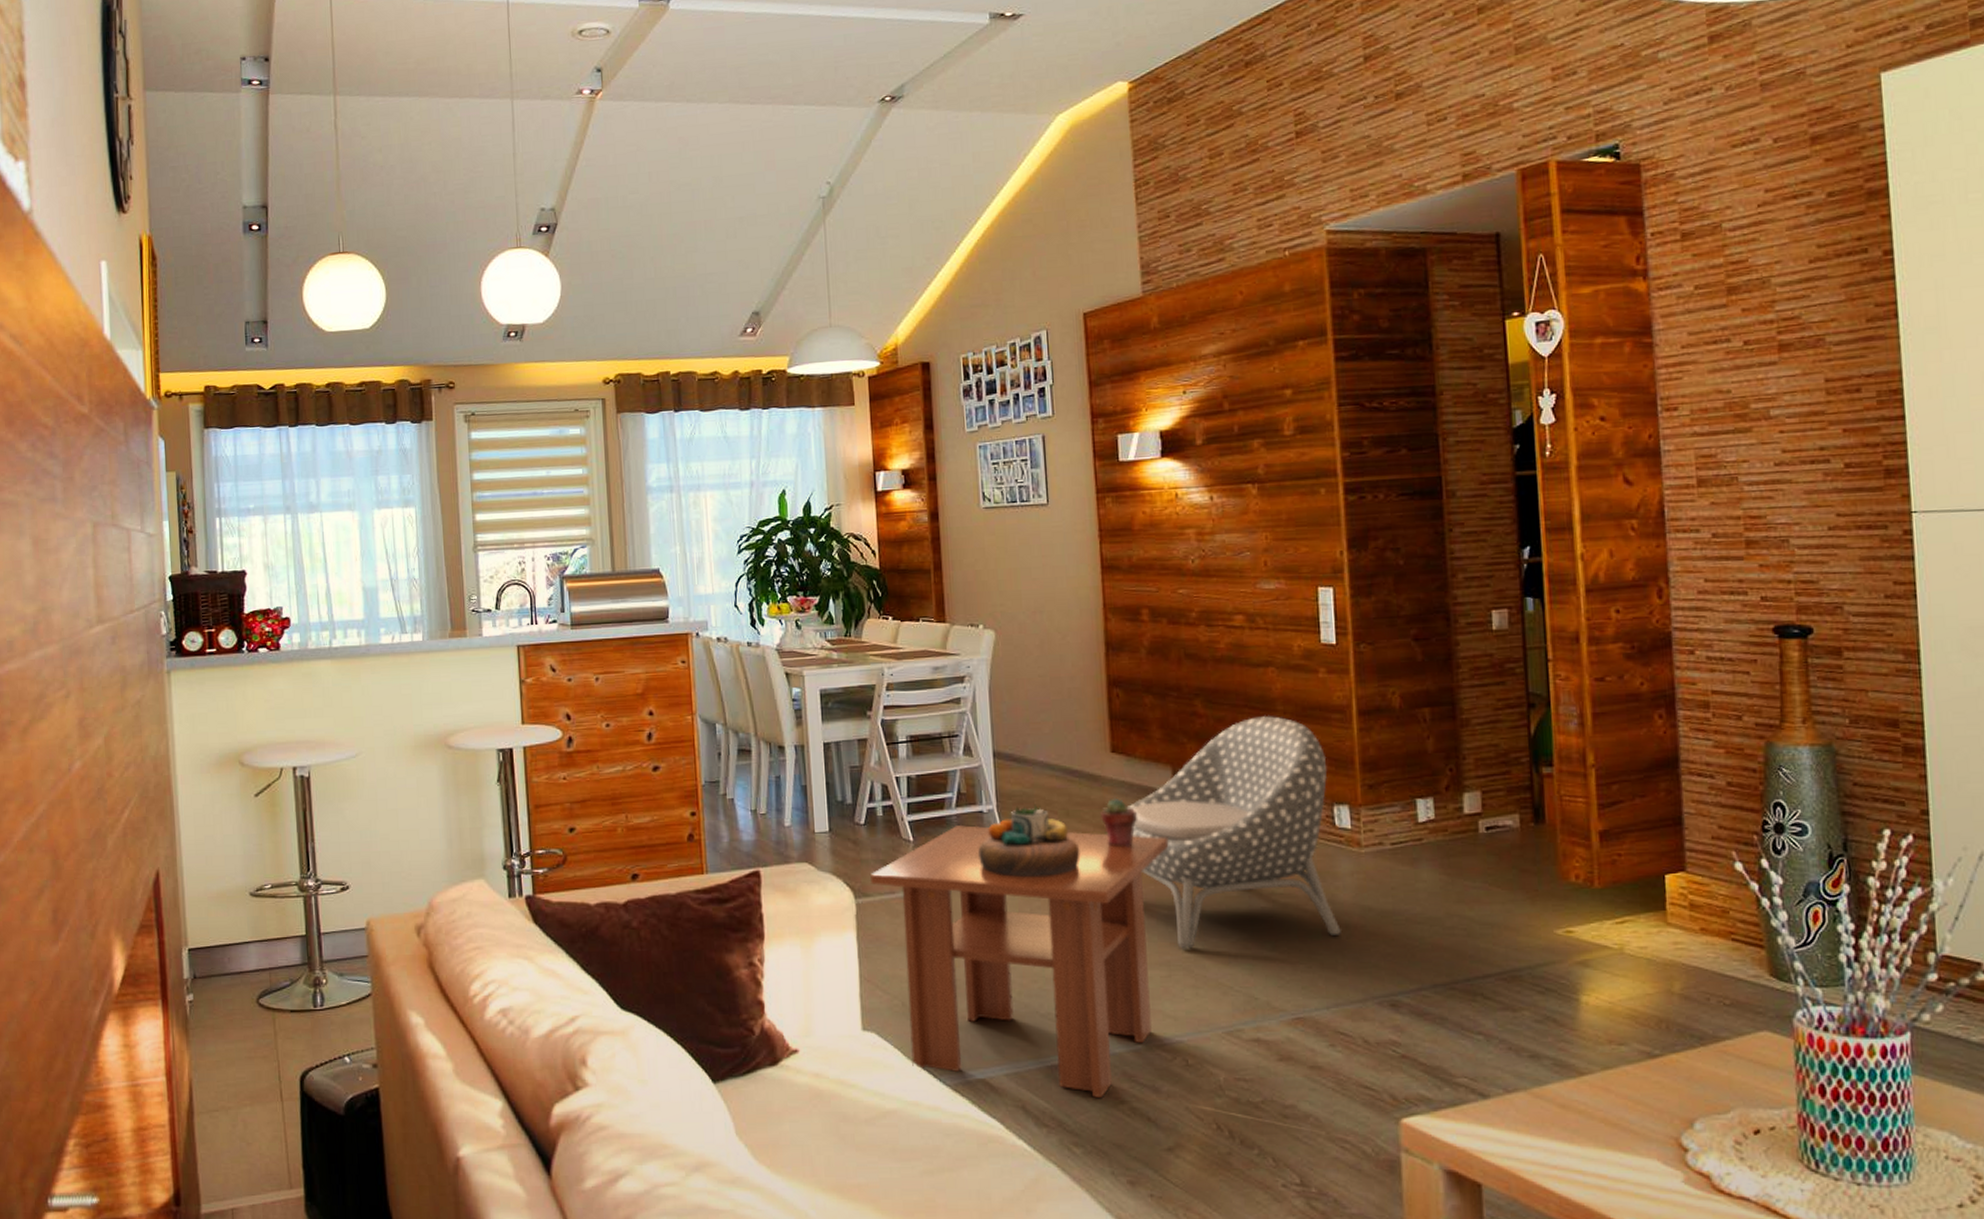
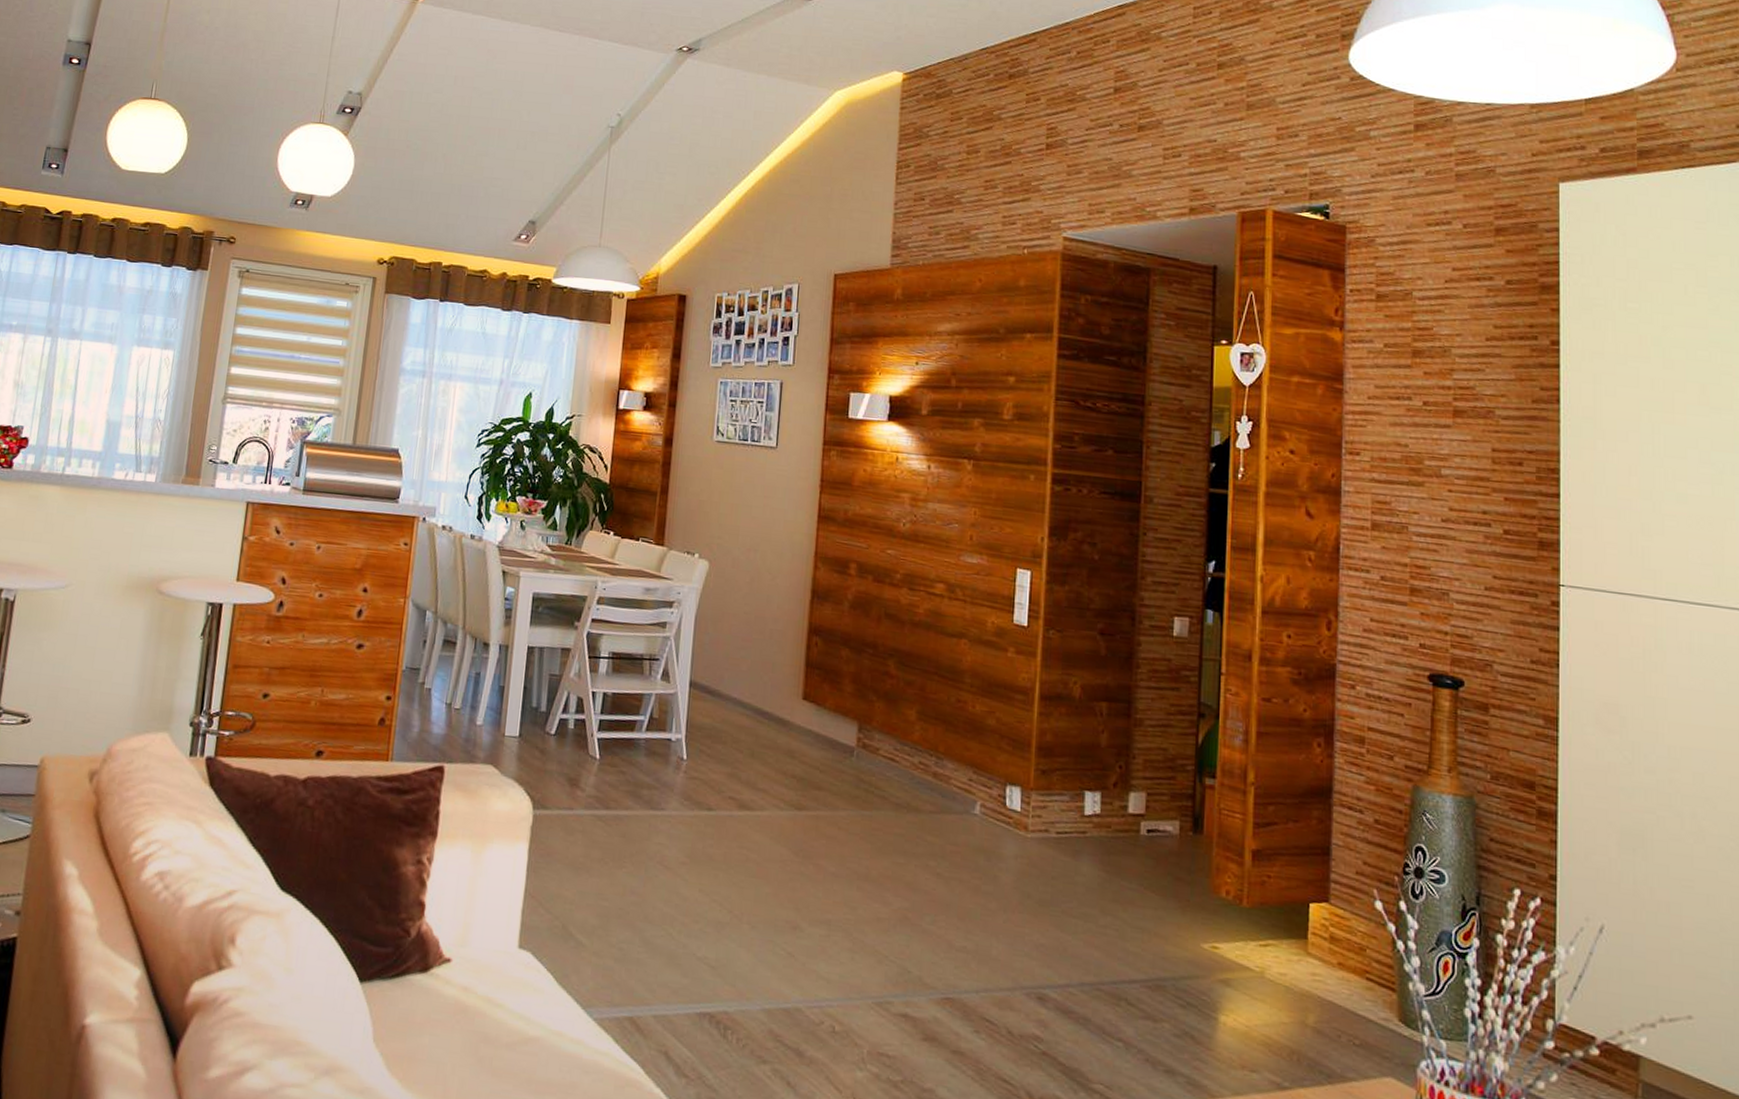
coffee table: present [870,825,1169,1099] -> none [551,750,846,1055]
decorative bowl: present [978,804,1081,878] -> none [660,739,759,816]
potted succulent: present [1099,797,1137,846] -> none [783,745,819,797]
armchair: present [1126,716,1341,949] -> none [809,685,1005,919]

